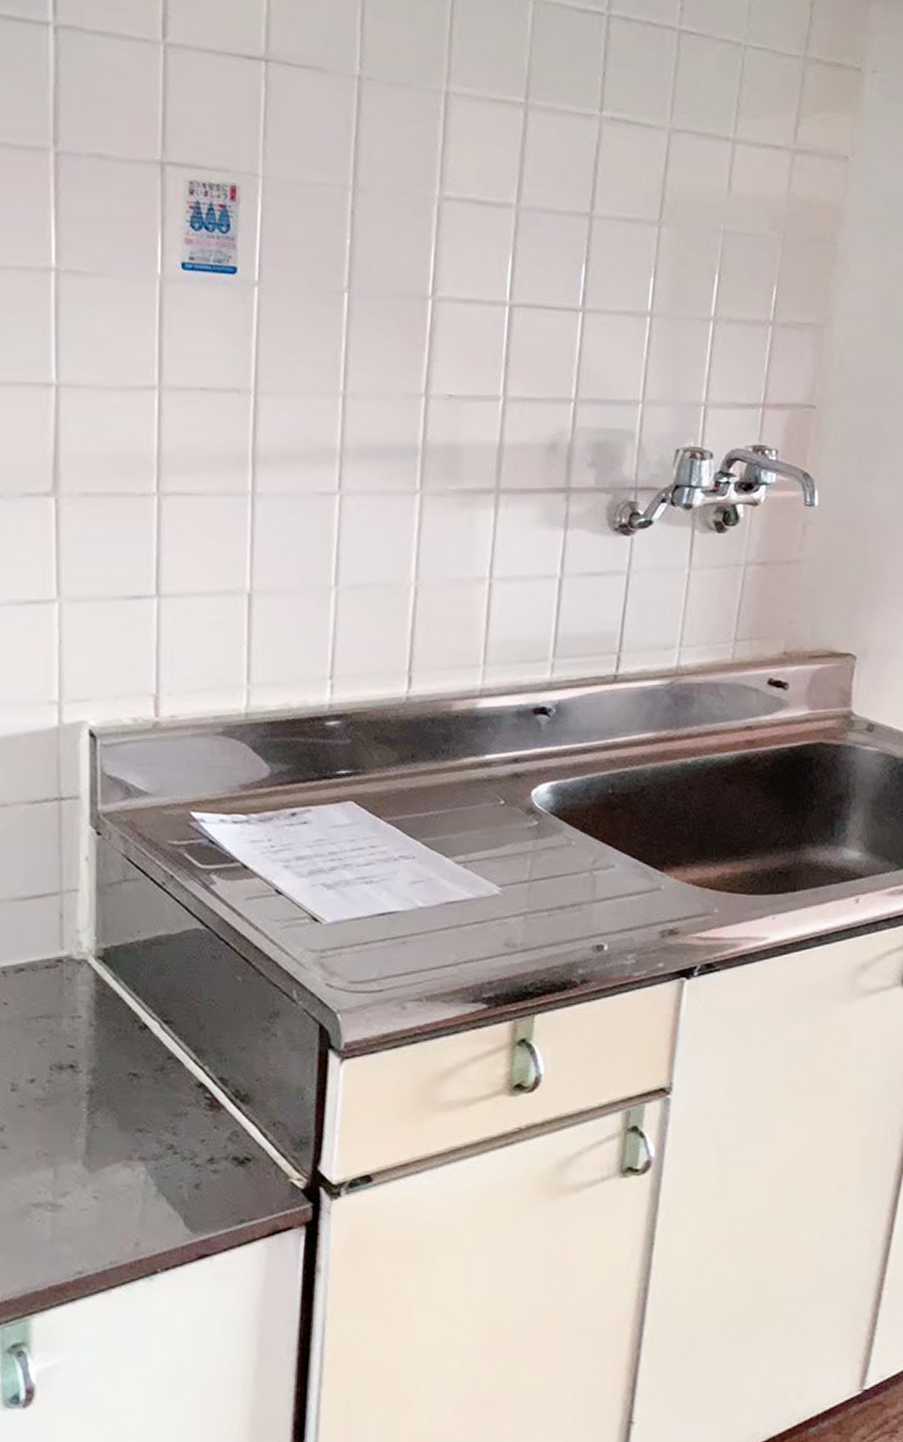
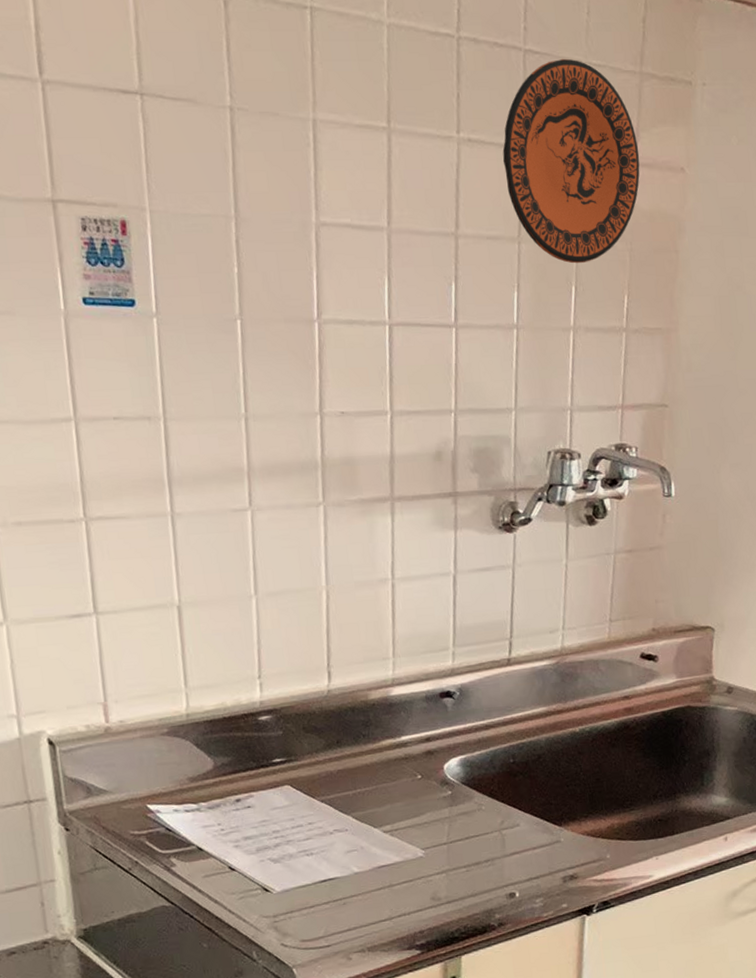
decorative plate: none [647,40,799,251] -> present [502,58,640,264]

